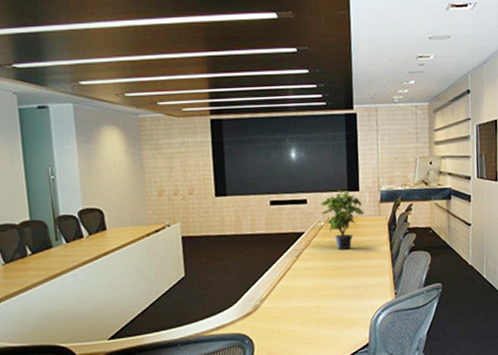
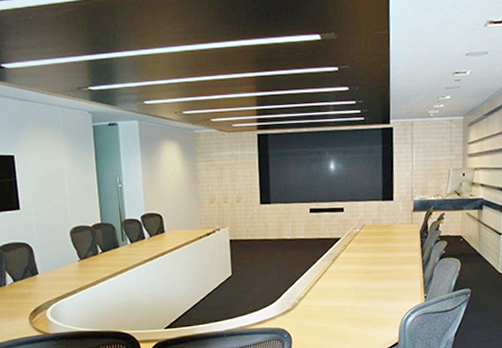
potted plant: present [320,190,364,249] -> none [356,199,398,254]

